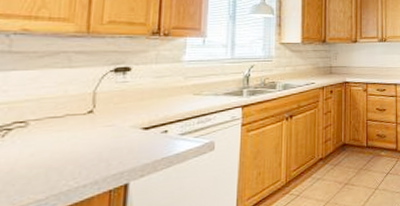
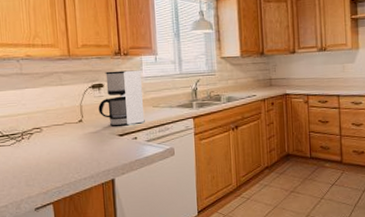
coffee maker: none [119,52,186,118] -> present [98,70,145,126]

